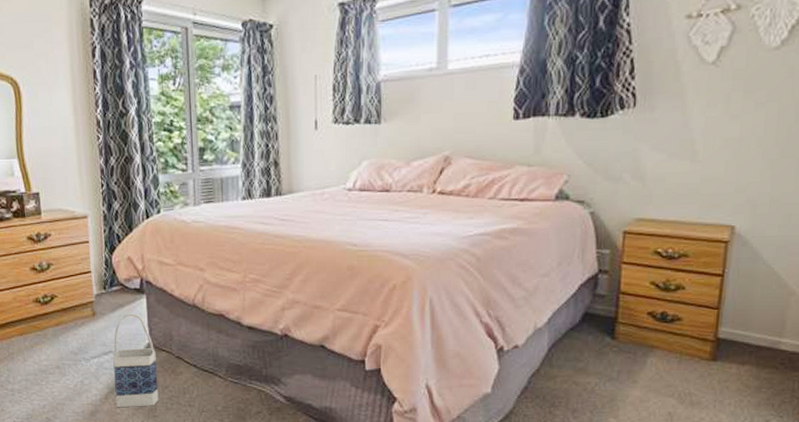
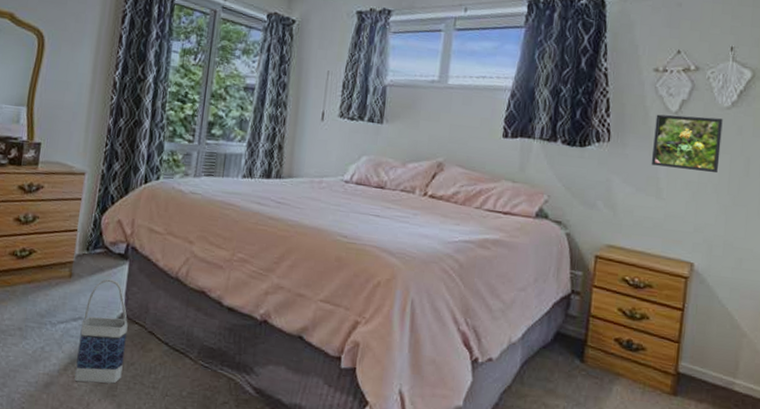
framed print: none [684,62,770,126] -> present [651,114,723,172]

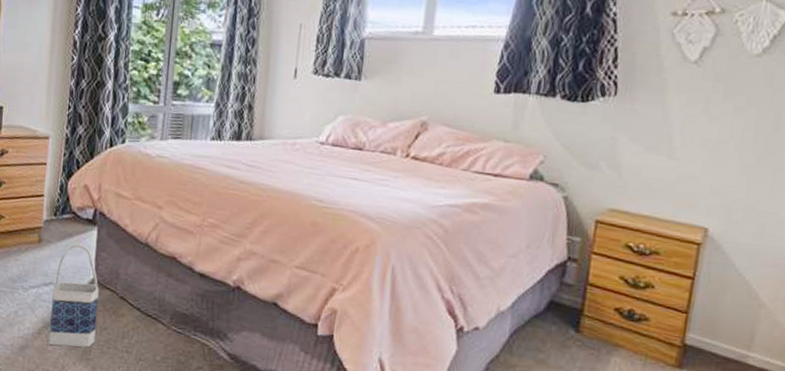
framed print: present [651,114,723,172] -> none [663,64,751,128]

